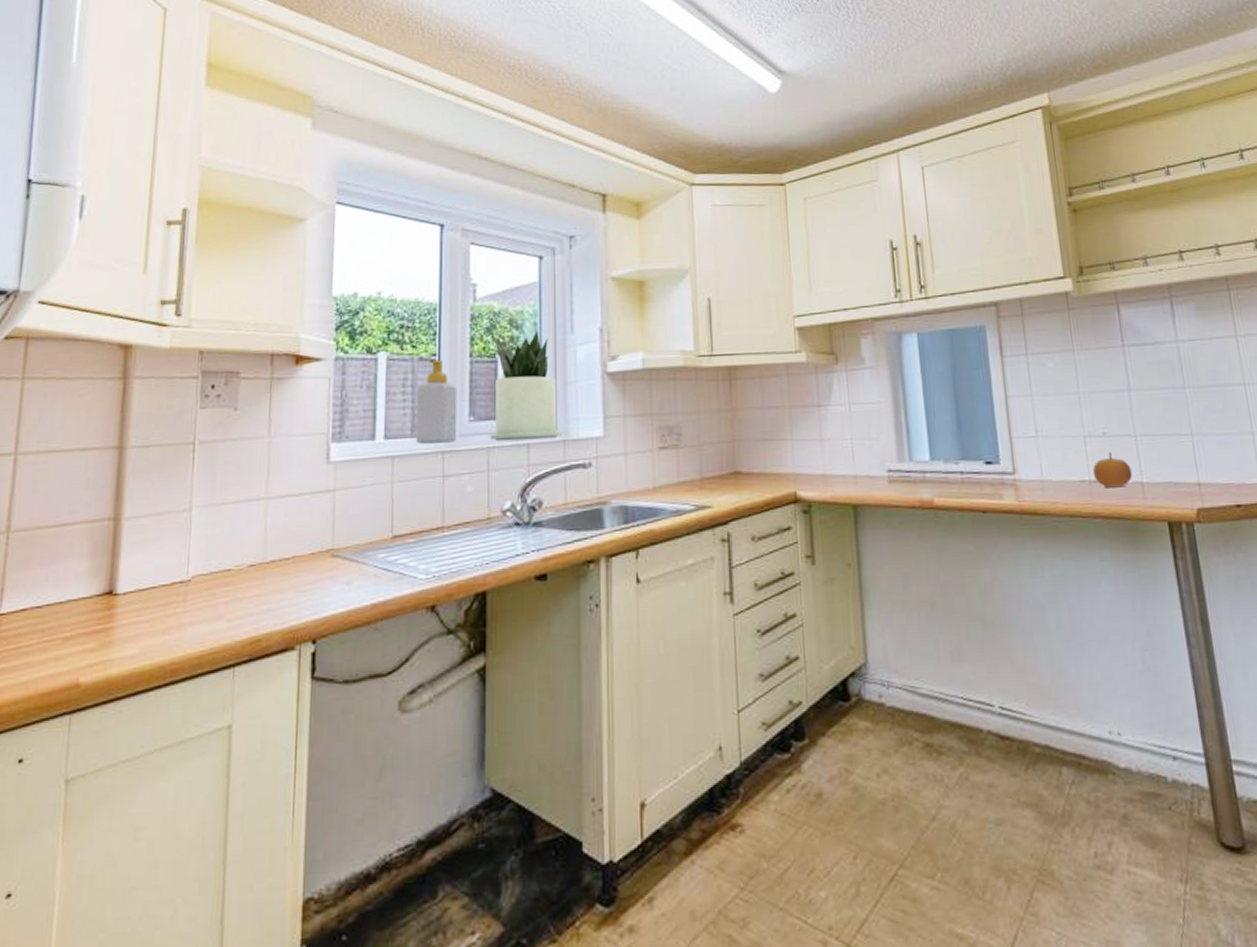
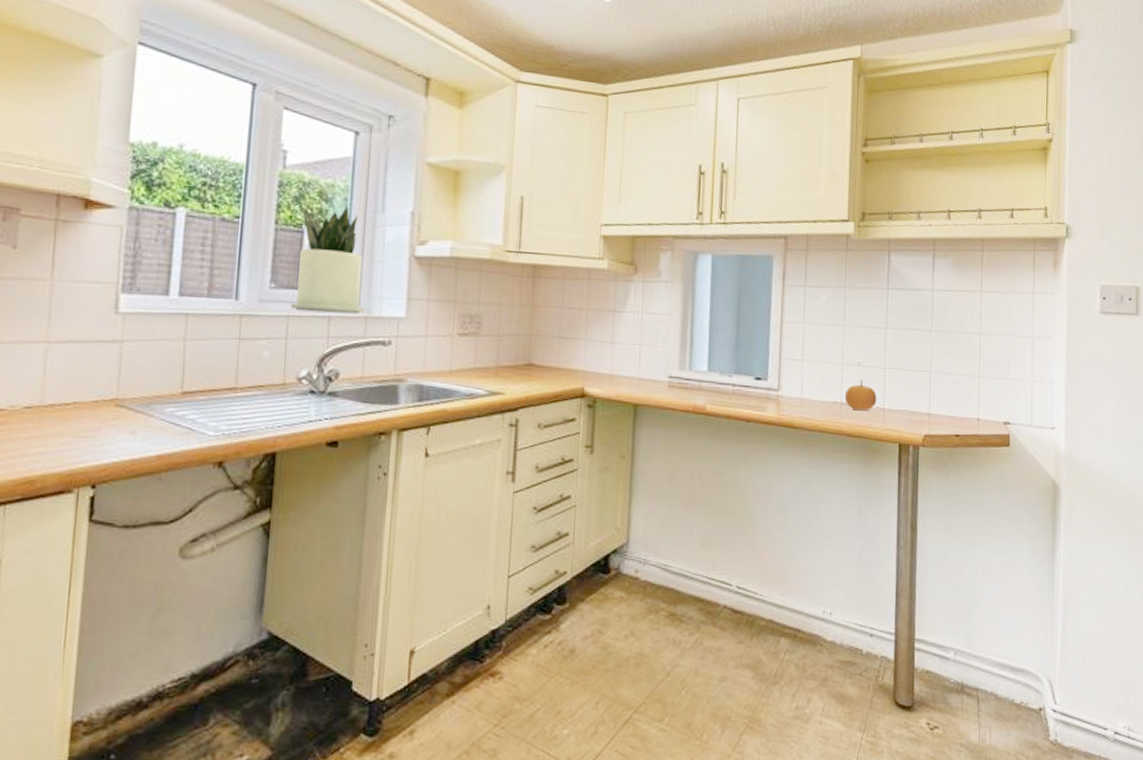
soap bottle: present [415,359,457,444] -> none [212,222,260,307]

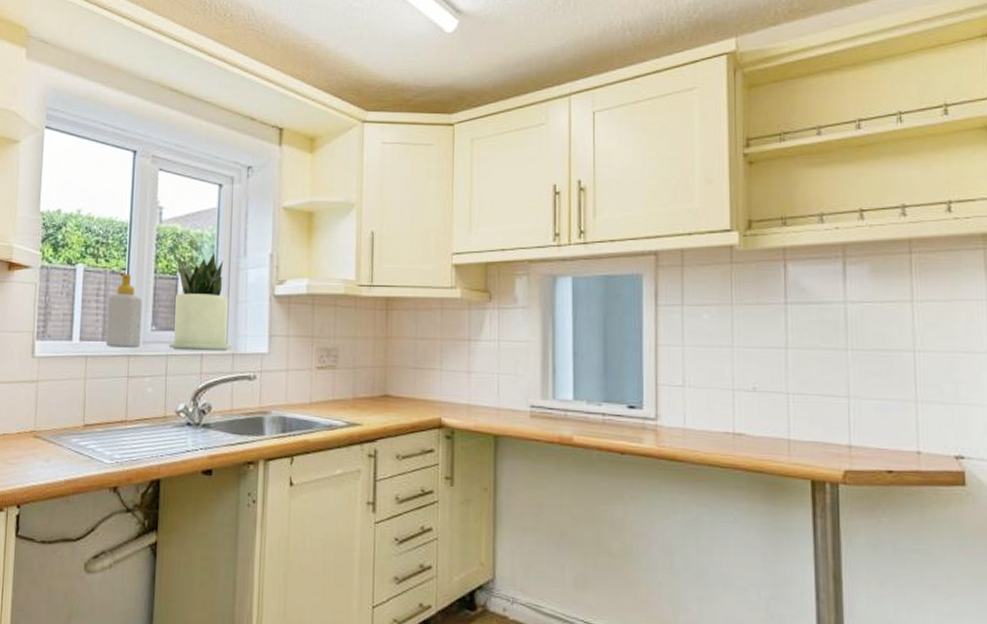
soap bottle: none [212,222,260,307] -> present [105,273,143,348]
fruit: present [844,380,877,411] -> none [737,407,779,442]

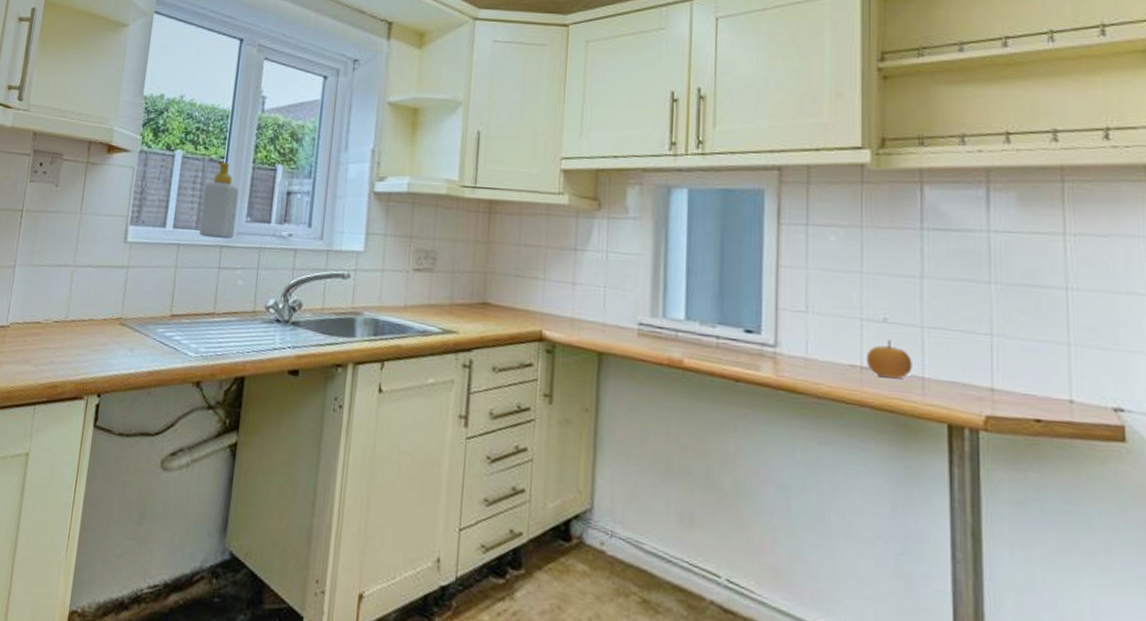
planter: present [168,253,233,352] -> none [262,146,328,248]
fruit: none [737,407,779,442] -> present [866,340,912,379]

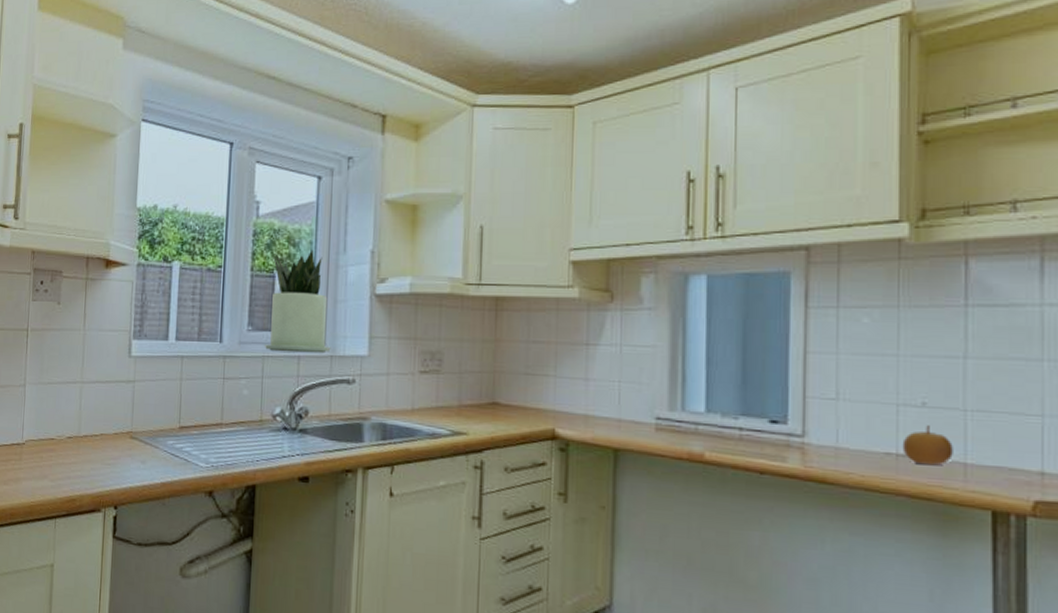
soap bottle: present [199,162,239,239] -> none [201,271,239,349]
planter: none [262,146,328,248] -> present [265,249,331,354]

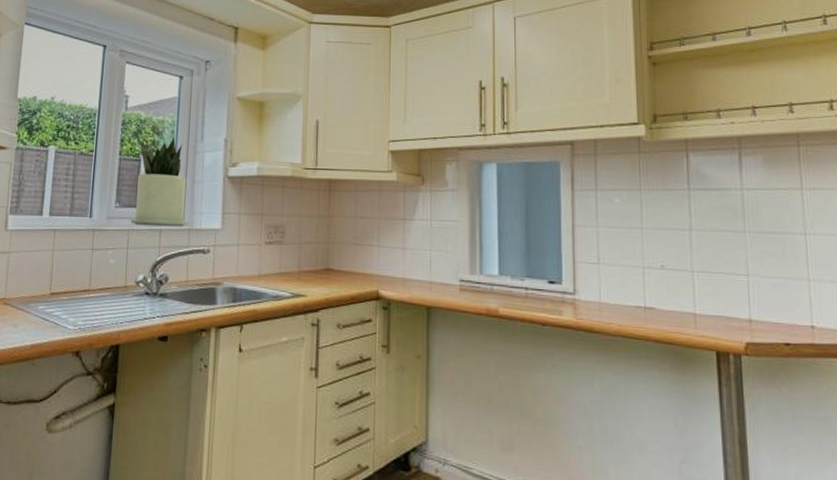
fruit: present [902,425,953,466] -> none [648,284,686,316]

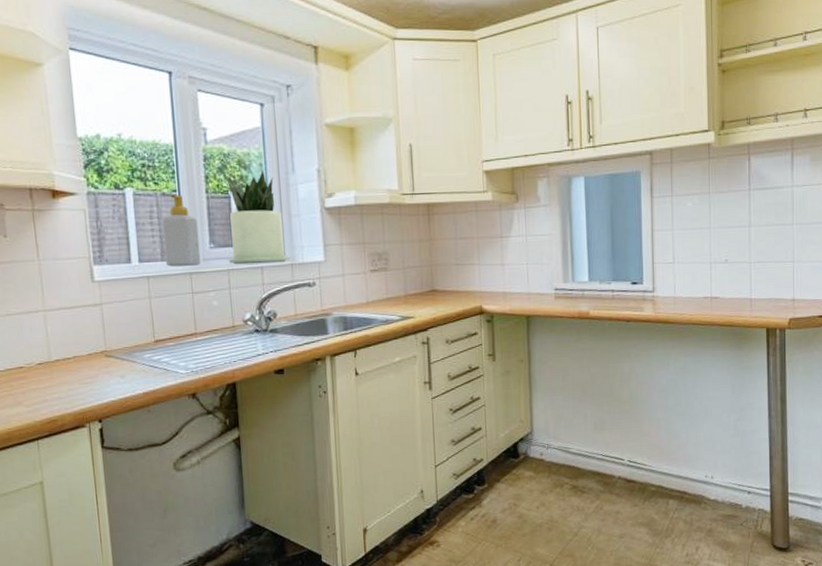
soap bottle: none [73,155,108,223] -> present [162,195,201,267]

